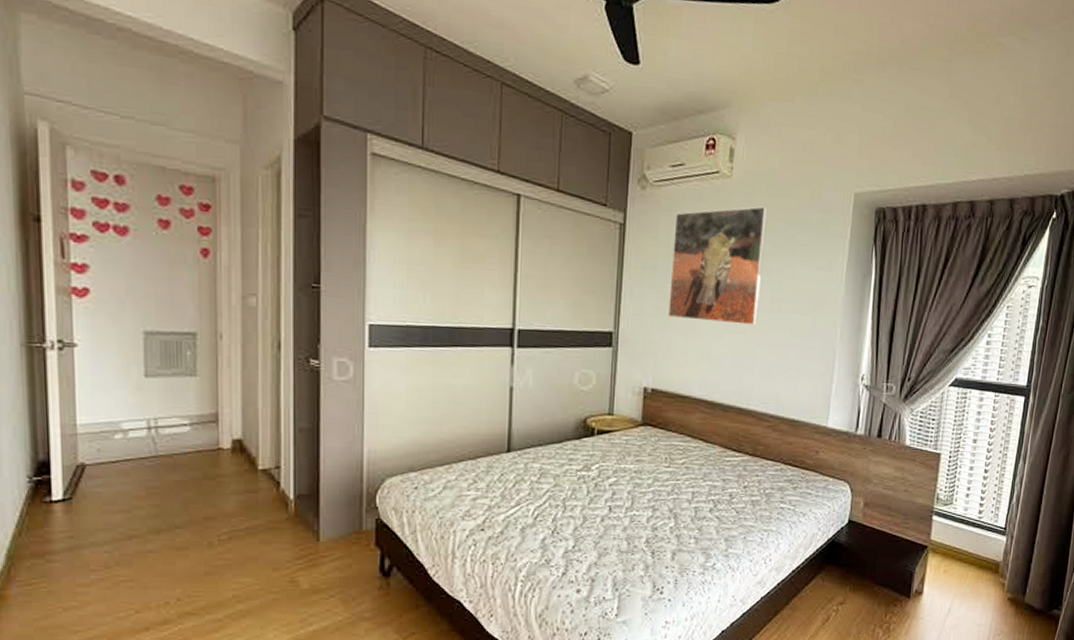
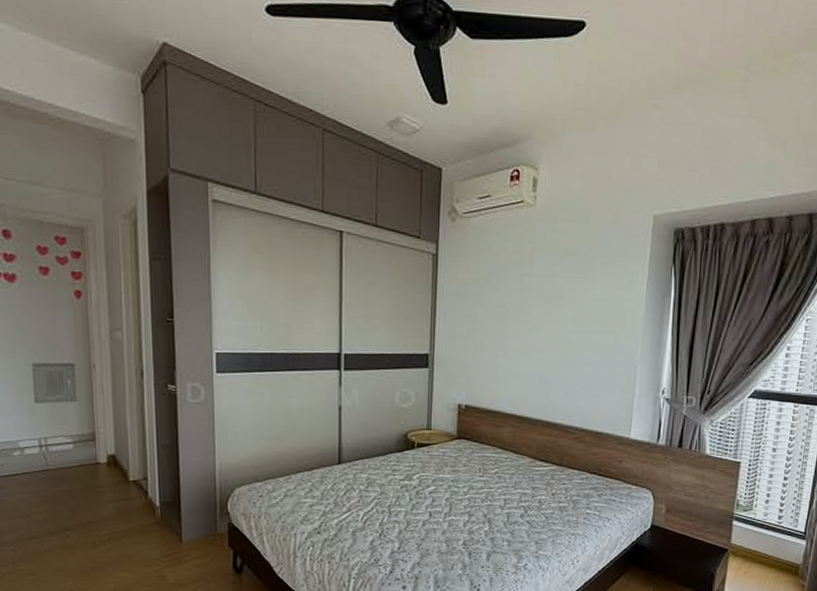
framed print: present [668,206,768,325] -> none [479,232,570,344]

